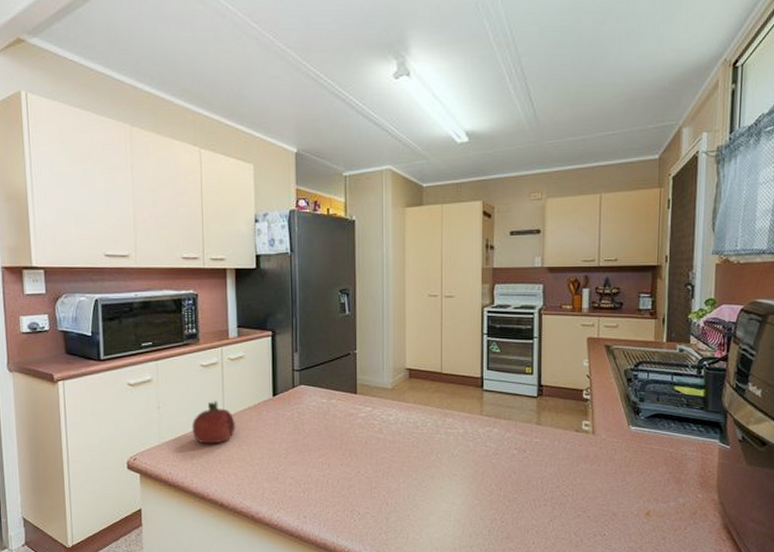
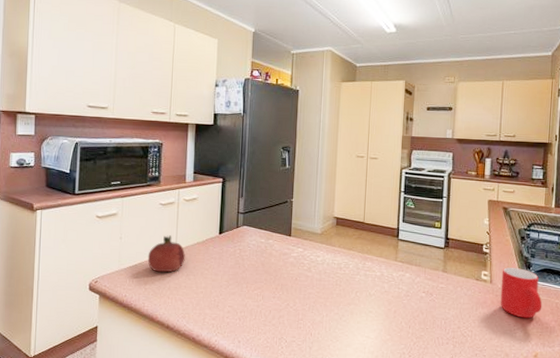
mug: none [605,415,654,472] -> present [500,267,542,319]

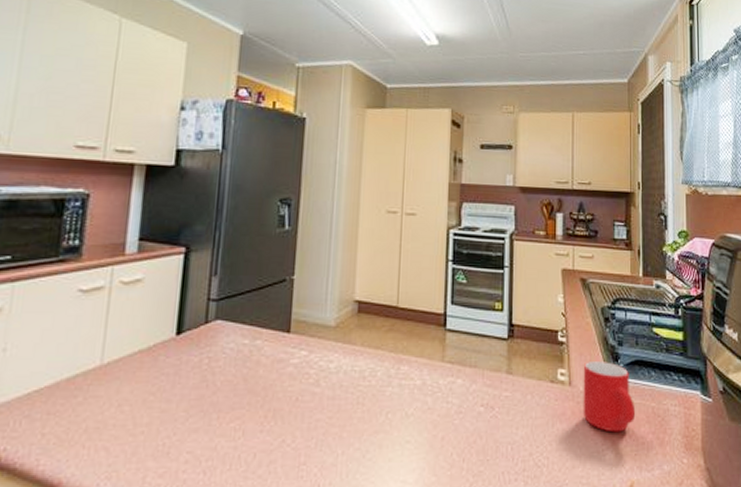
fruit: present [147,235,185,273] -> none [50,341,118,404]

